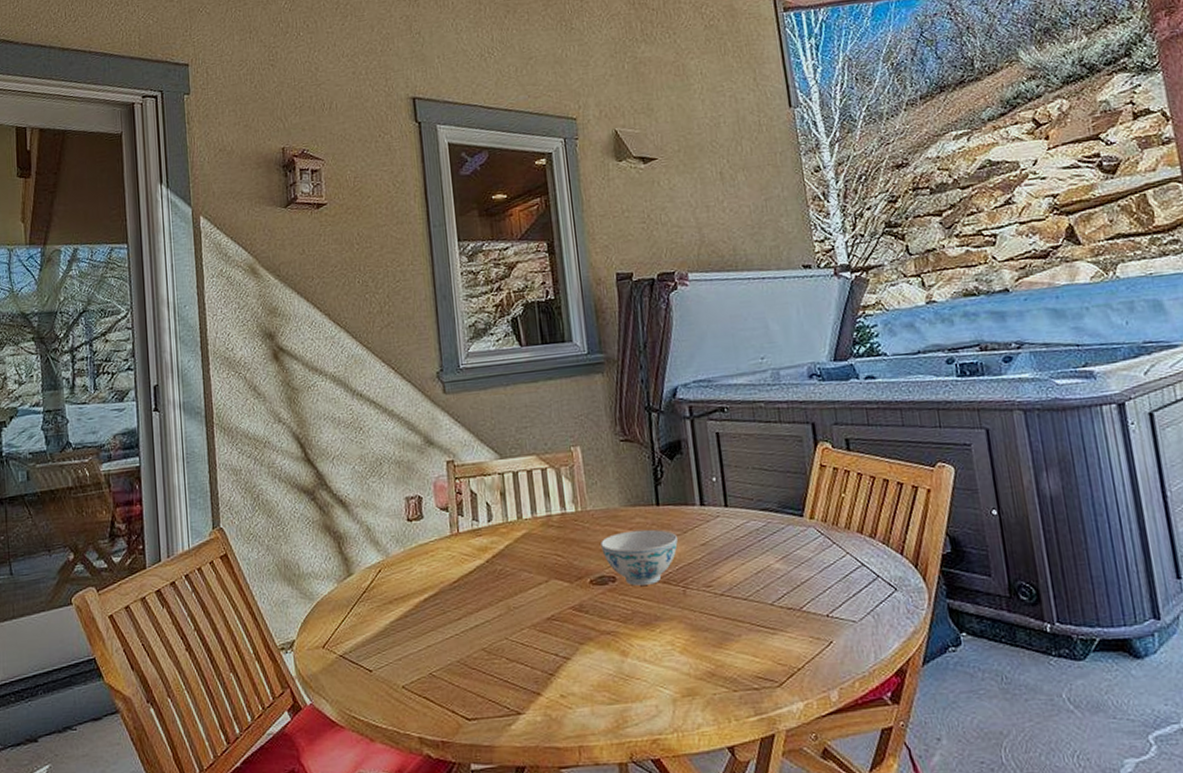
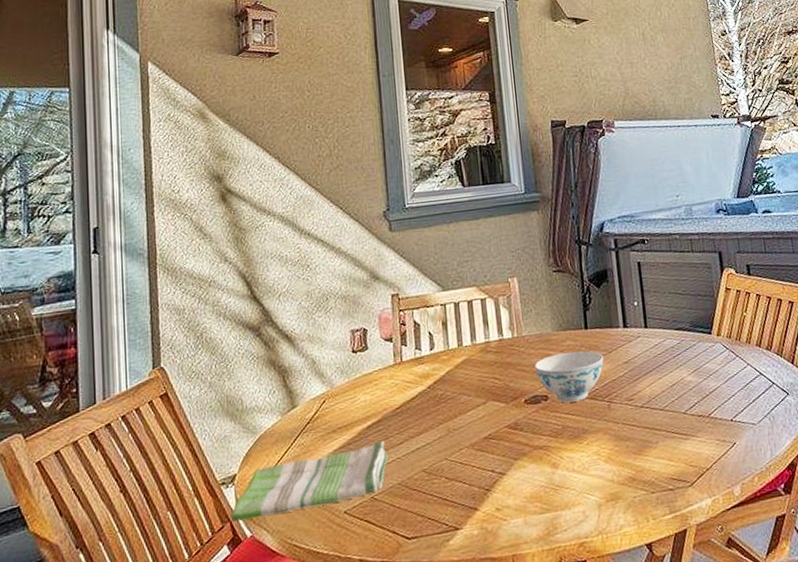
dish towel: none [290,615,446,688] -> present [230,441,388,522]

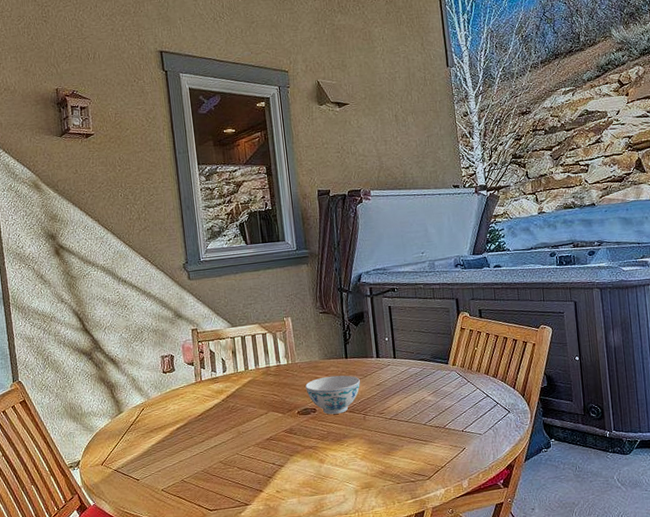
dish towel: present [230,441,388,522] -> none [77,439,193,494]

